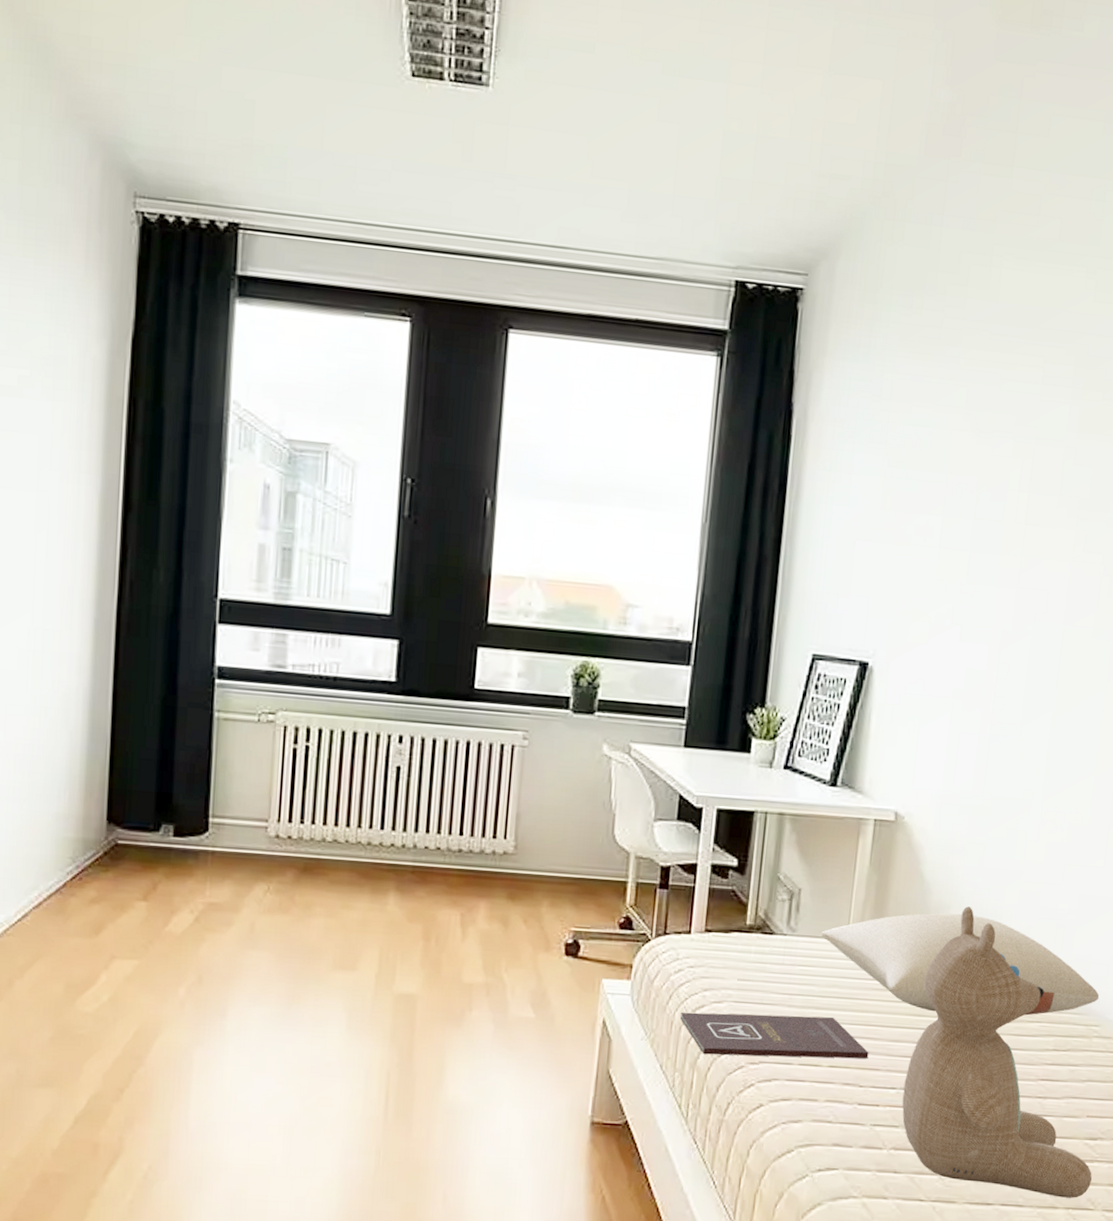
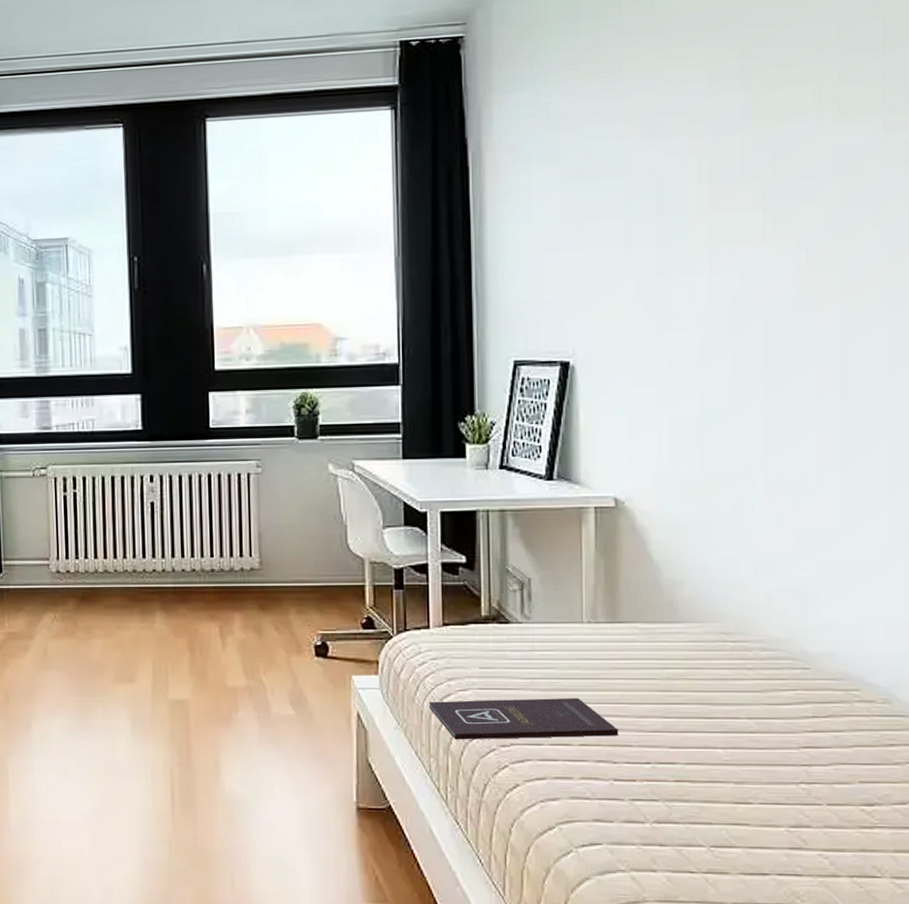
pillow: present [821,913,1100,1016] -> none [556,589,856,687]
teddy bear: present [902,906,1092,1198] -> none [659,582,874,866]

